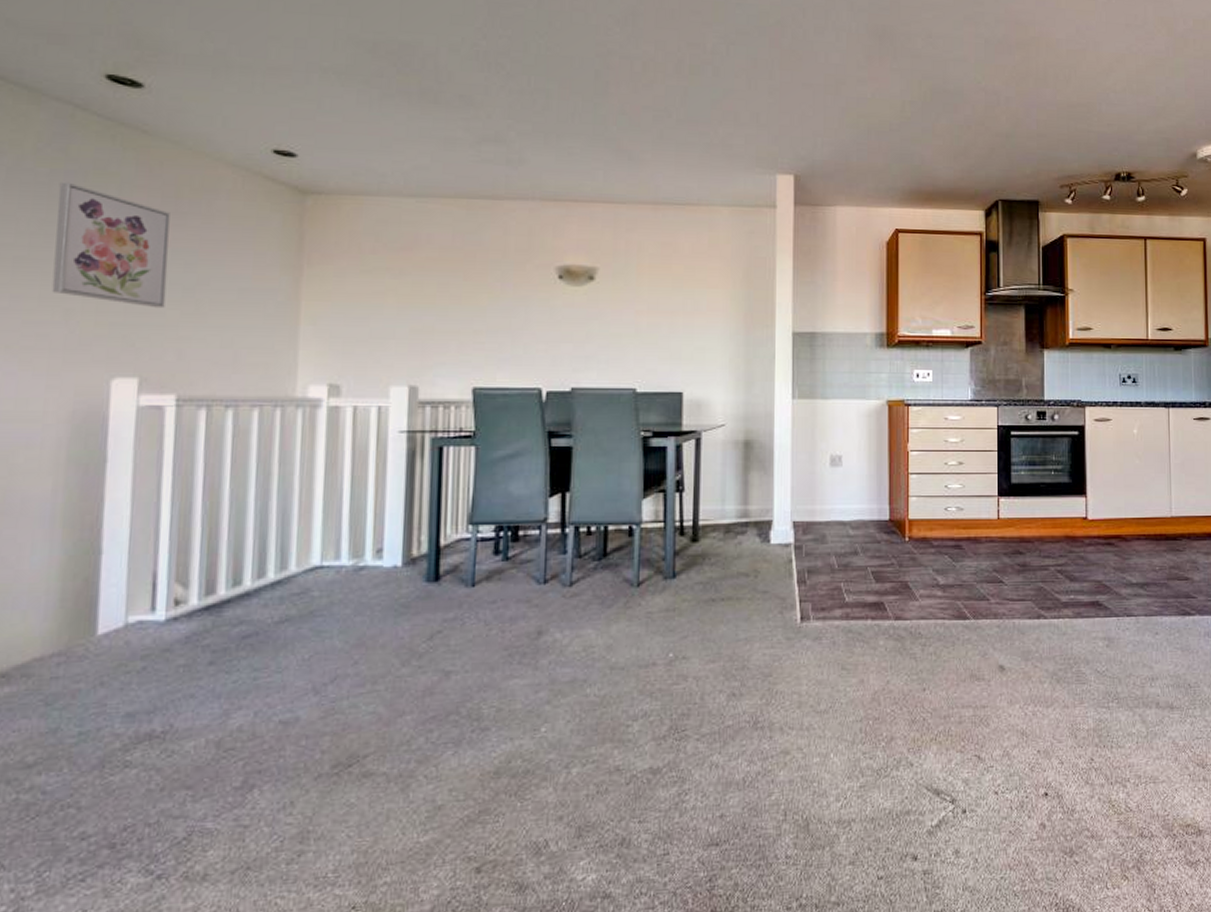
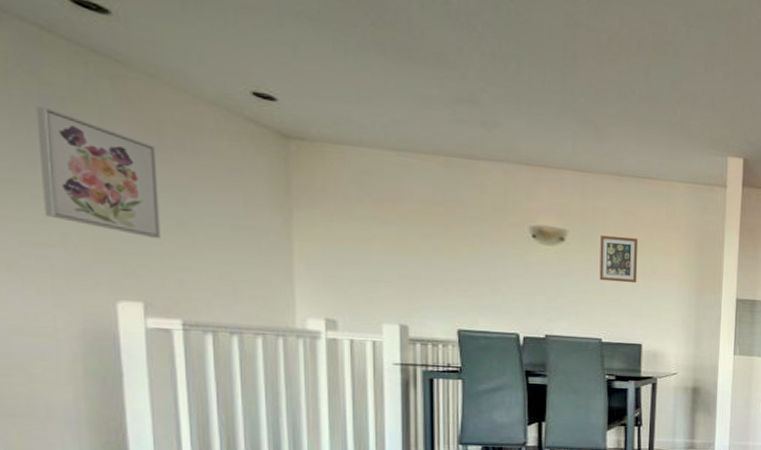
picture frame: none [633,270,677,322] -> present [599,235,638,283]

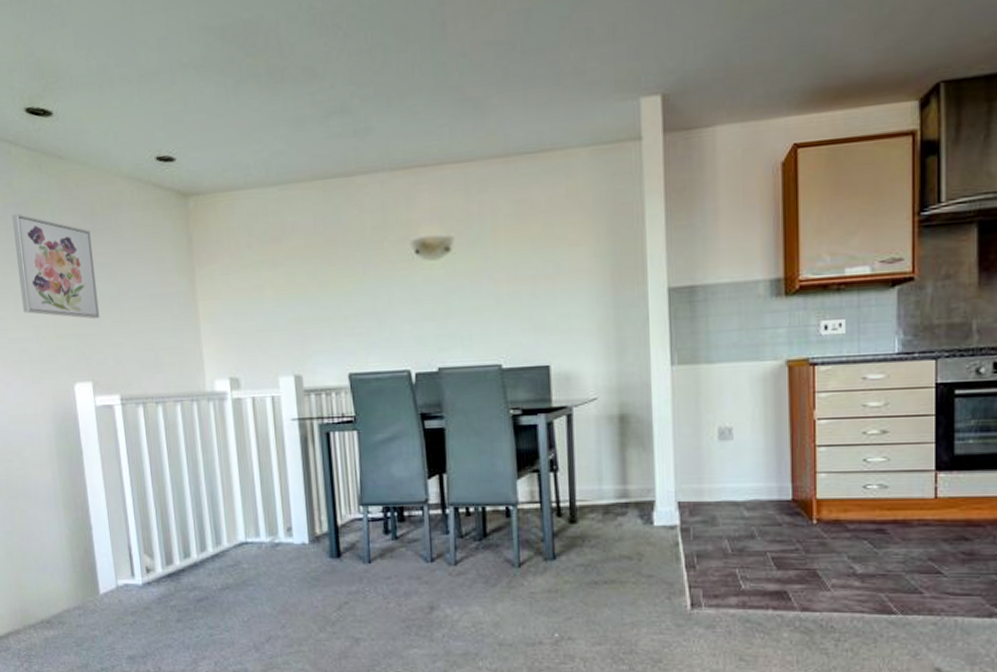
picture frame: present [599,235,638,283] -> none [490,230,538,292]

